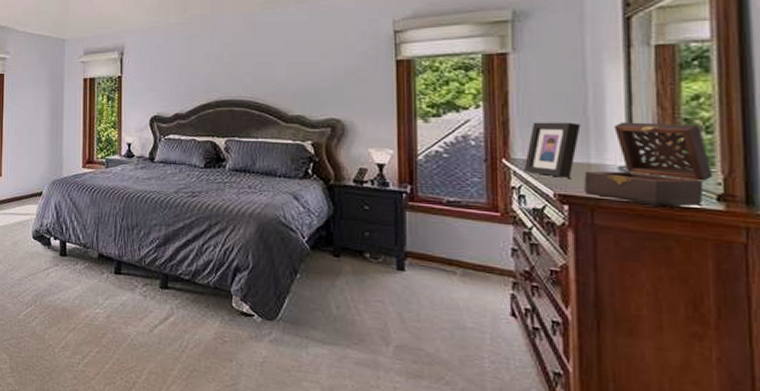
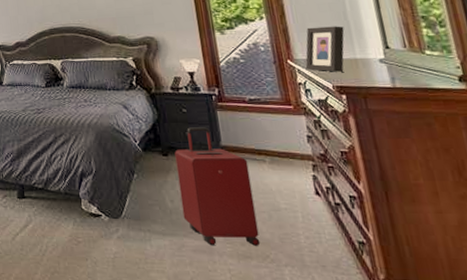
suitcase: none [348,227,436,366] -> present [174,127,261,246]
jewelry box: present [584,122,713,207] -> none [353,20,452,90]

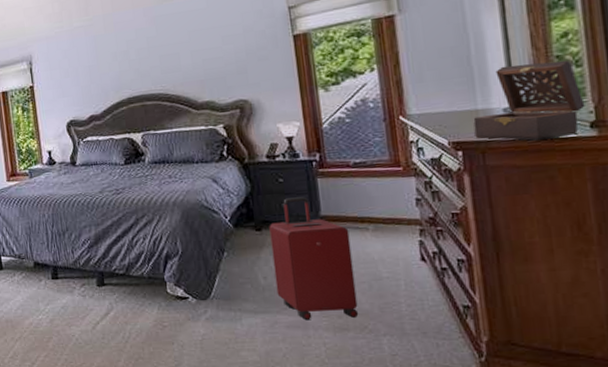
picture frame: present [305,26,345,72] -> none [419,73,467,127]
jewelry box: none [353,20,452,90] -> present [473,60,585,141]

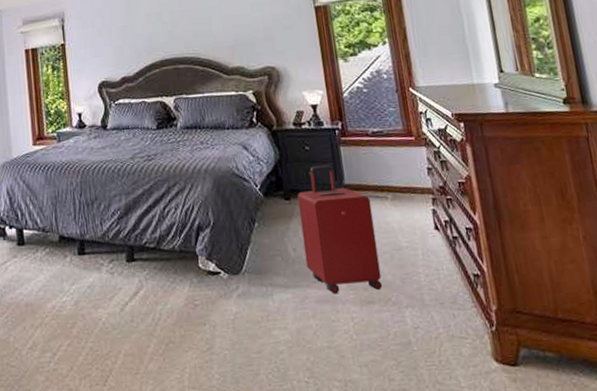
jewelry box: present [473,60,585,141] -> none [470,42,558,114]

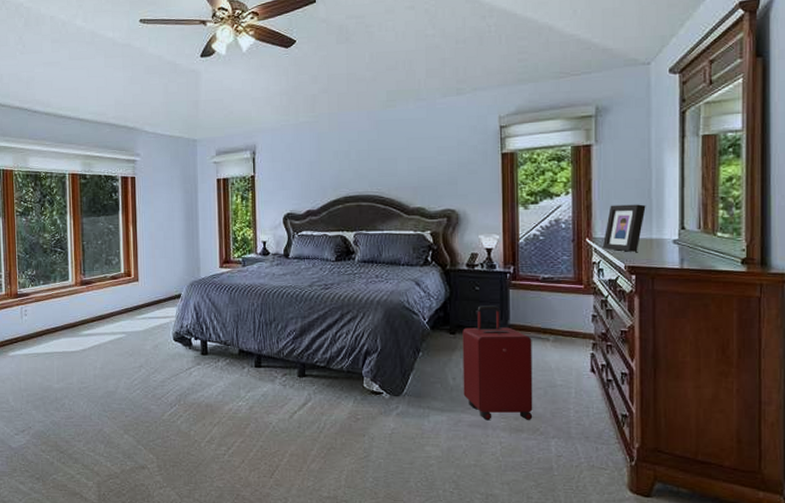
picture frame: none [426,49,463,99] -> present [602,204,646,252]

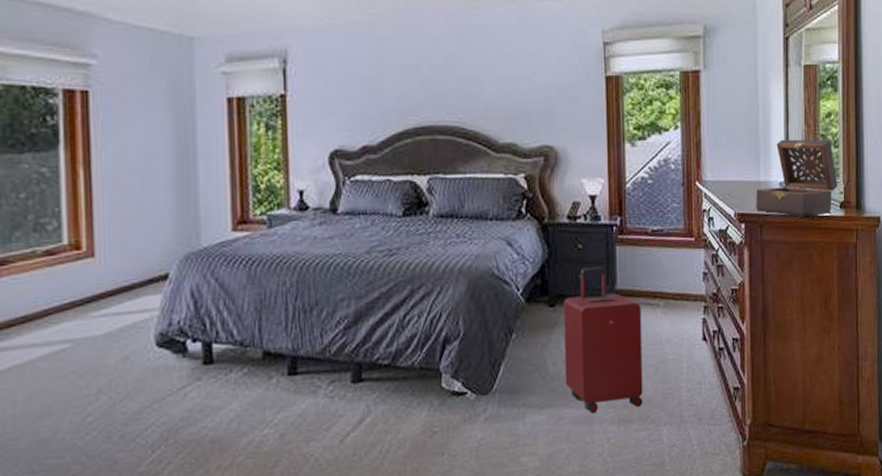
picture frame: present [602,204,646,252] -> none [712,141,754,197]
jewelry box: none [647,201,739,271] -> present [756,139,838,217]

